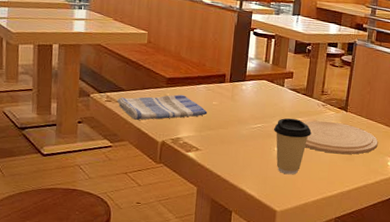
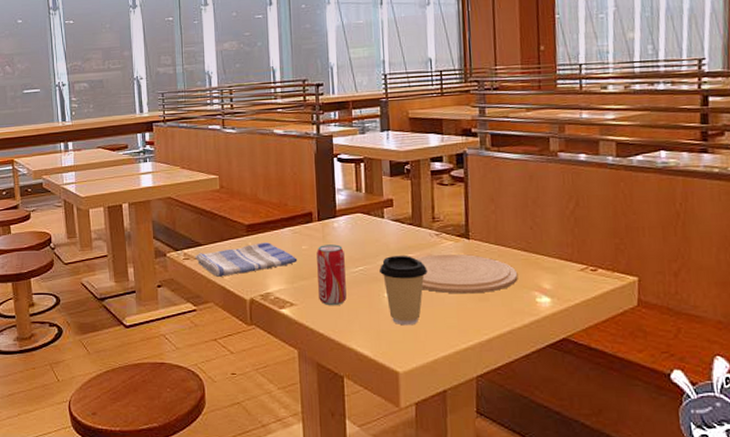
beverage can: none [221,102,248,154] -> present [317,244,347,306]

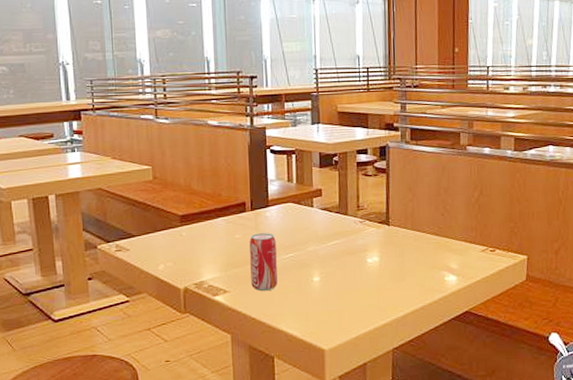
dish towel: present [195,242,298,277] -> none [127,232,231,267]
coffee cup: present [380,255,428,326] -> none [309,241,352,307]
plate: present [414,253,518,294] -> none [340,239,430,276]

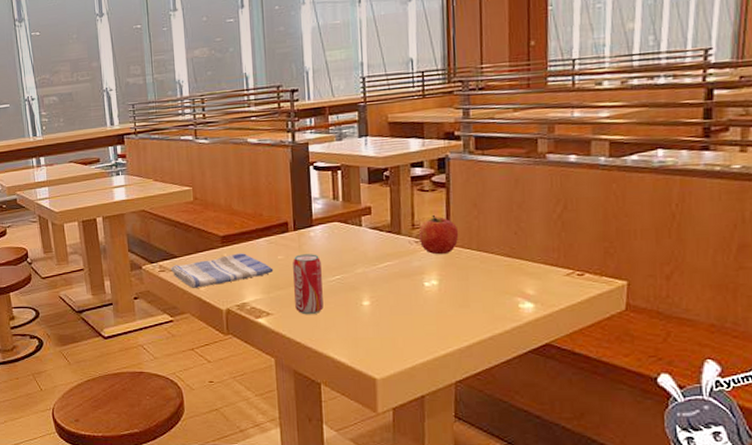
dish towel: none [127,232,231,267] -> present [170,253,274,288]
apple: none [362,197,397,234] -> present [418,214,459,255]

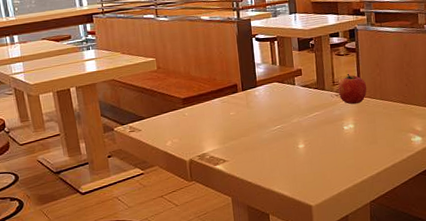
dish towel: present [170,253,274,288] -> none [139,112,227,144]
beverage can: present [293,254,324,315] -> none [242,109,269,159]

